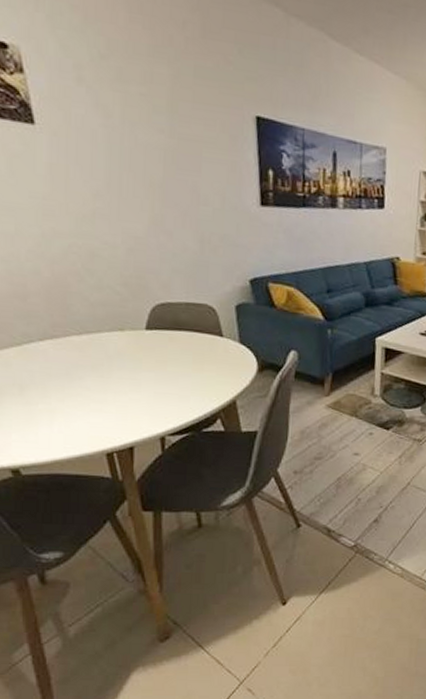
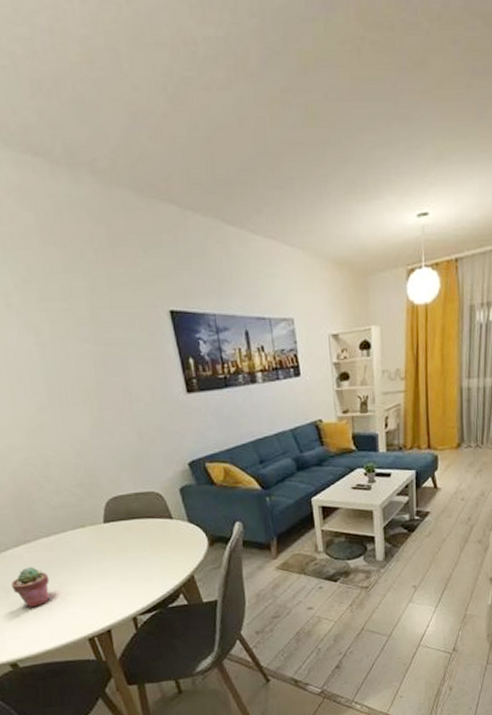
potted succulent: none [29,365,73,411] -> present [11,567,51,608]

